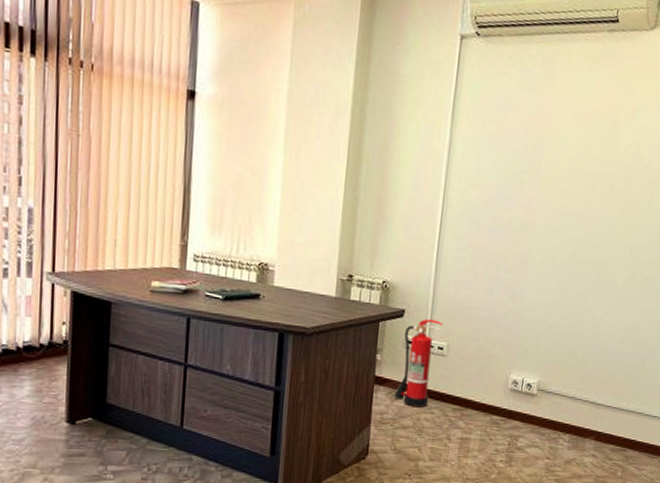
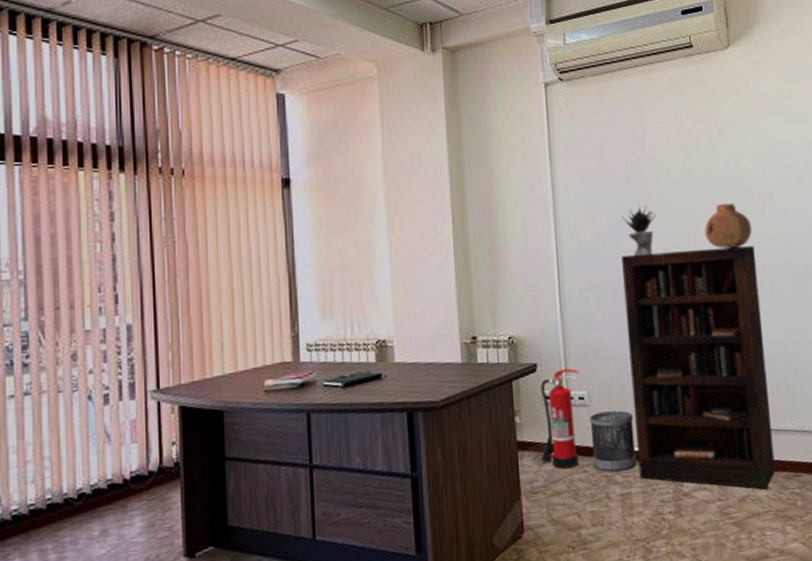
wastebasket: none [440,363,485,419] -> present [590,410,637,472]
bookcase: none [480,223,633,457] -> present [622,246,776,490]
potted plant: none [511,176,545,227] -> present [622,205,656,256]
vase: none [588,189,635,235] -> present [705,204,752,249]

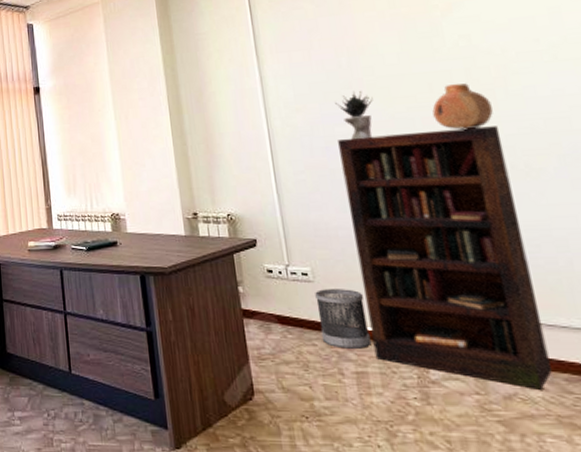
fire extinguisher: present [541,368,580,469] -> none [262,245,306,340]

